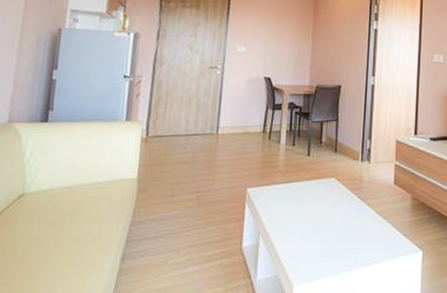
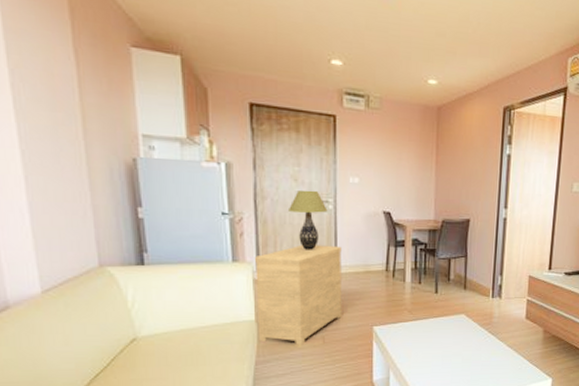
side table: none [138,106,225,206] -> present [255,244,342,345]
table lamp: none [182,57,216,111] -> present [289,190,328,250]

